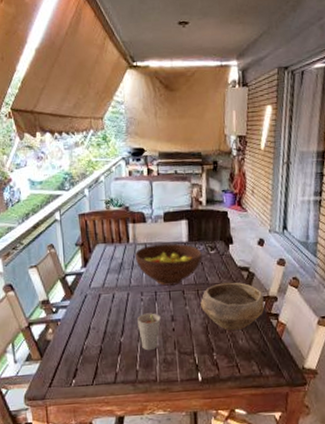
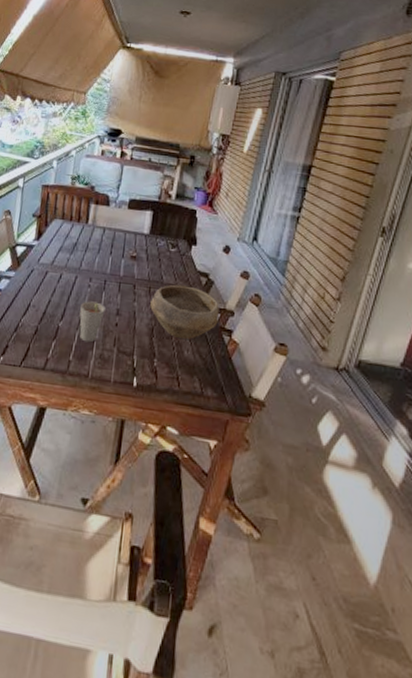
fruit bowl: present [134,243,202,286] -> none [90,230,162,278]

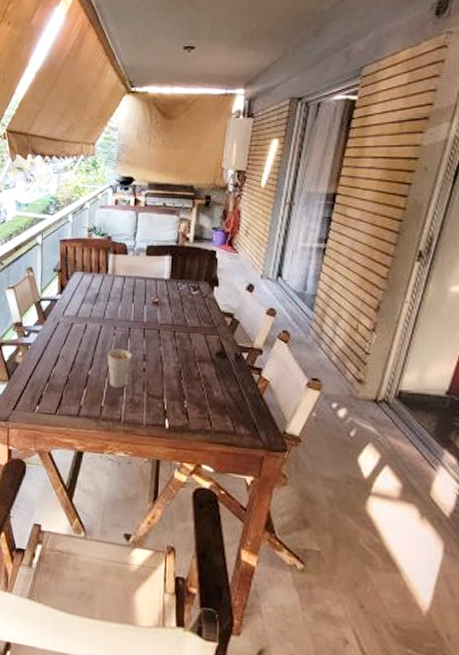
bowl: present [150,284,219,340] -> none [176,327,247,380]

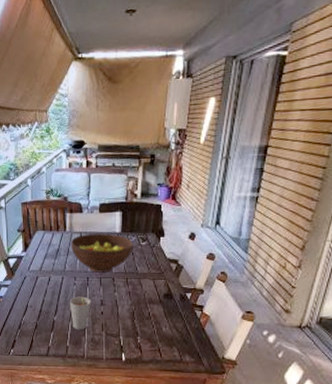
fruit bowl: none [112,278,183,323] -> present [70,233,133,273]

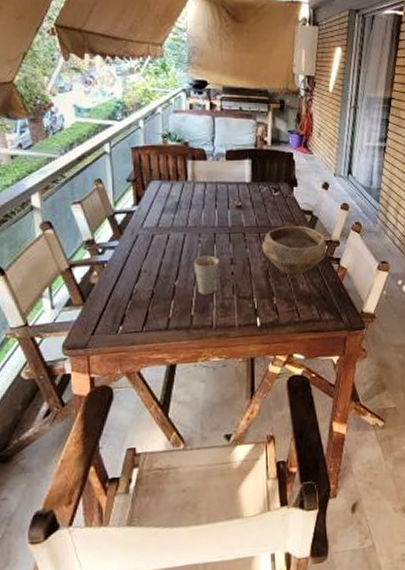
fruit bowl: present [70,233,133,273] -> none [193,183,265,228]
bowl: none [129,273,190,319] -> present [262,225,327,275]

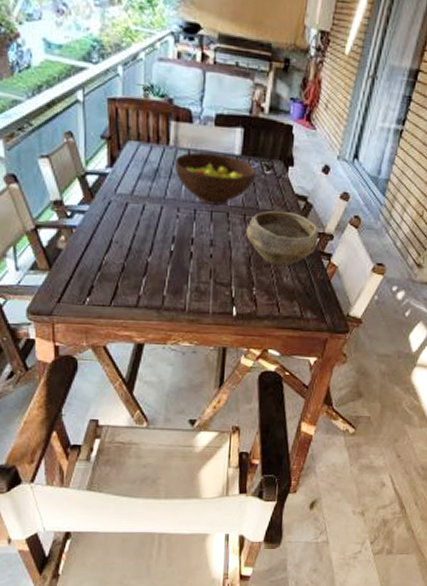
fruit bowl: none [193,183,265,228] -> present [174,152,256,205]
cup: present [194,255,219,295] -> none [170,233,198,276]

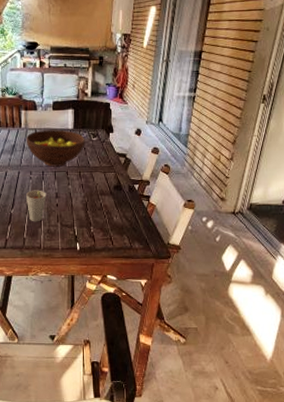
cup: none [170,233,198,276] -> present [26,190,47,222]
bowl: present [246,210,319,267] -> none [82,166,138,209]

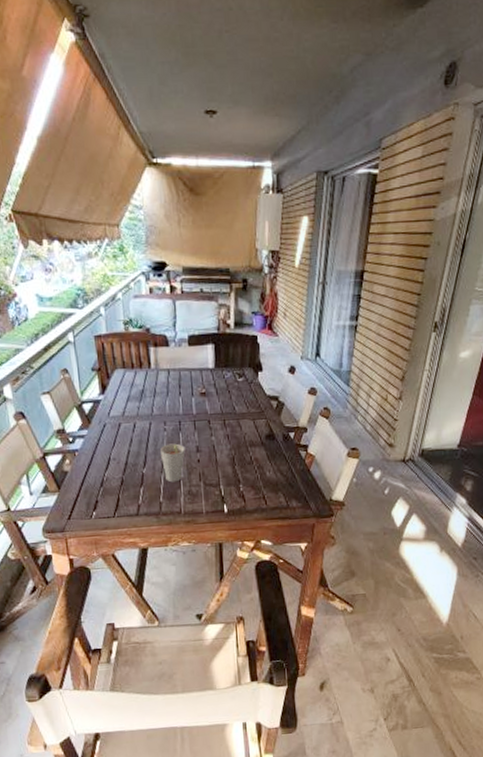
fruit bowl: present [25,129,85,167] -> none [156,369,229,415]

